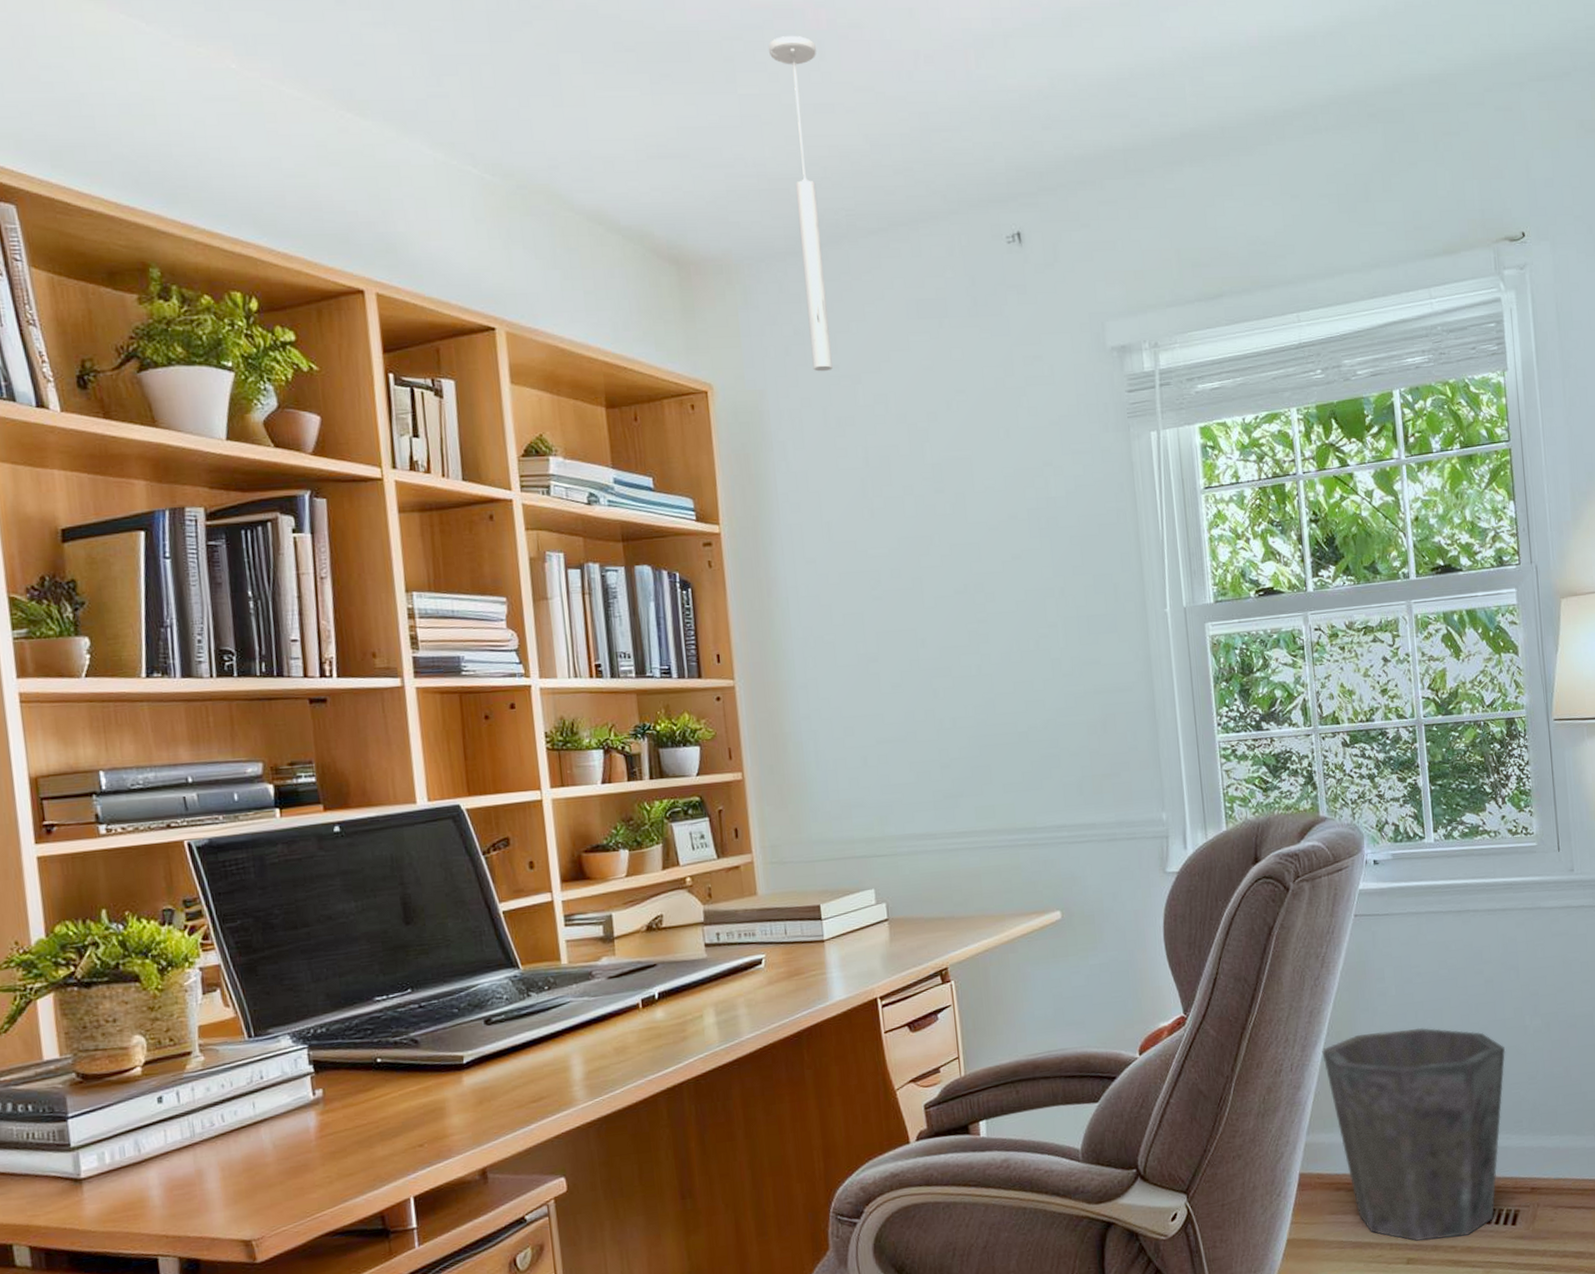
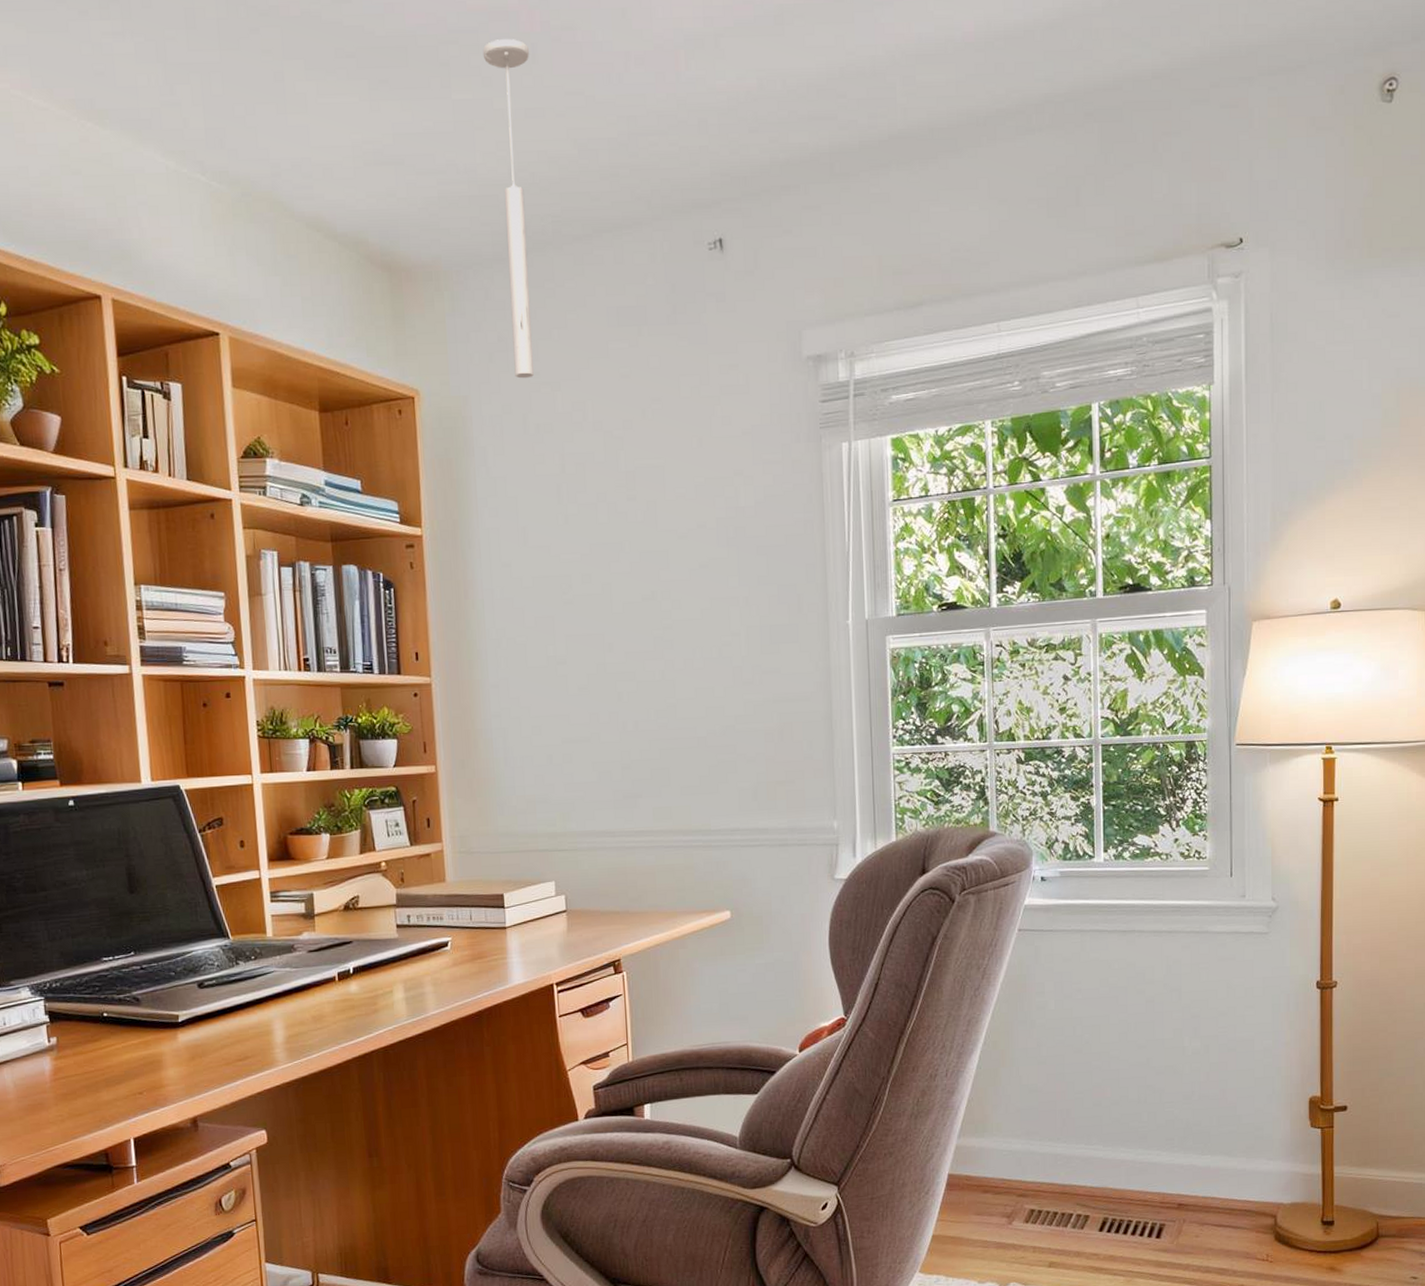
waste bin: present [1322,1027,1506,1242] -> none [978,1042,1162,1247]

